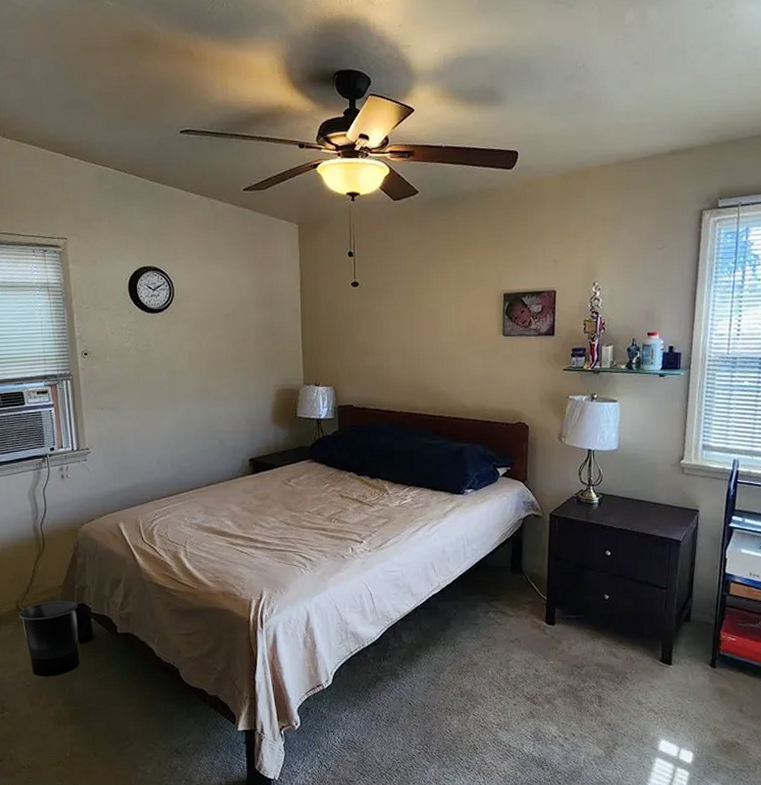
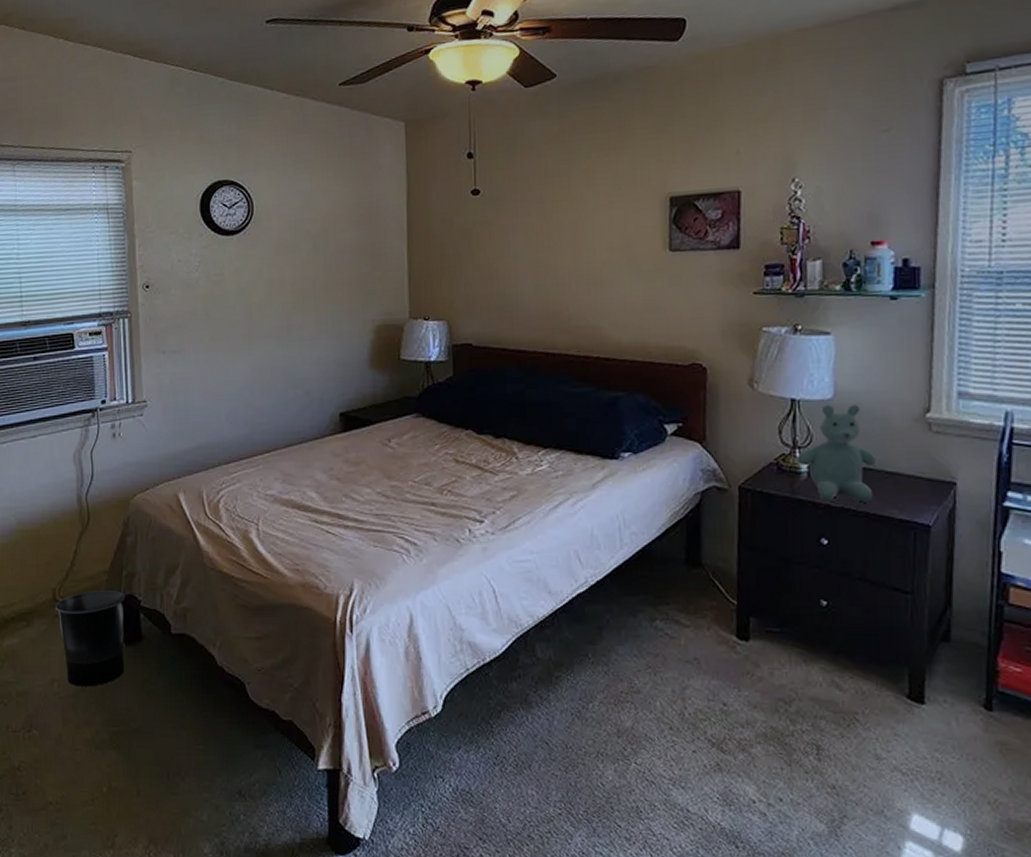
stuffed bear: none [590,453,646,525] -> present [795,404,877,503]

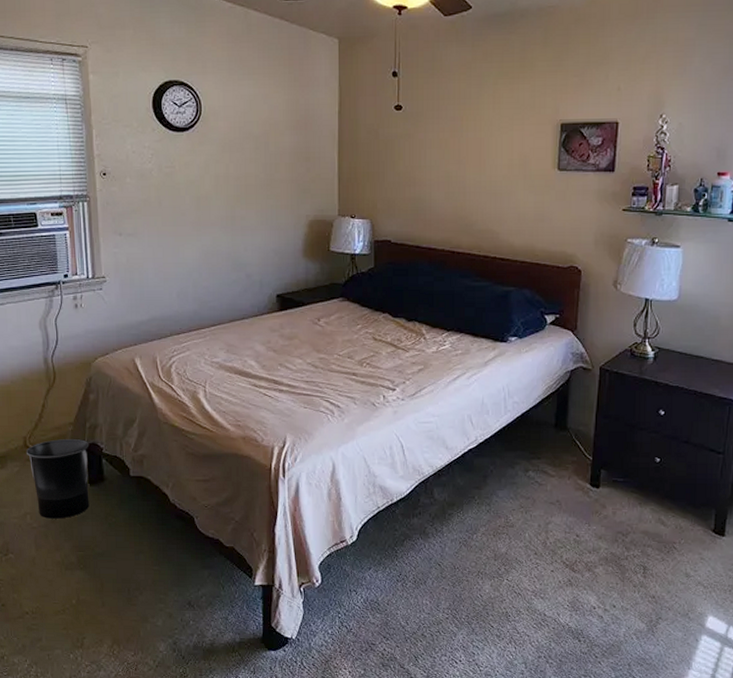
stuffed bear: present [795,404,877,503] -> none [645,304,707,383]

